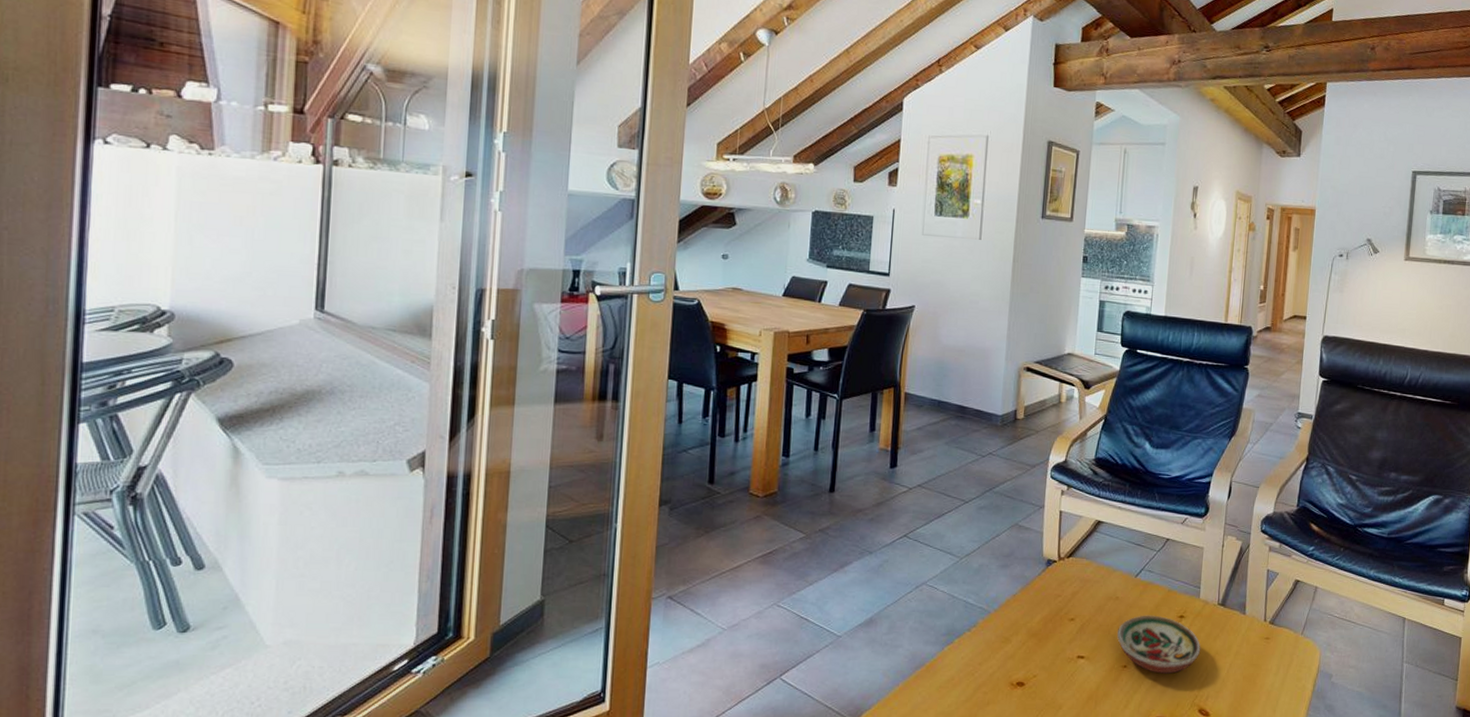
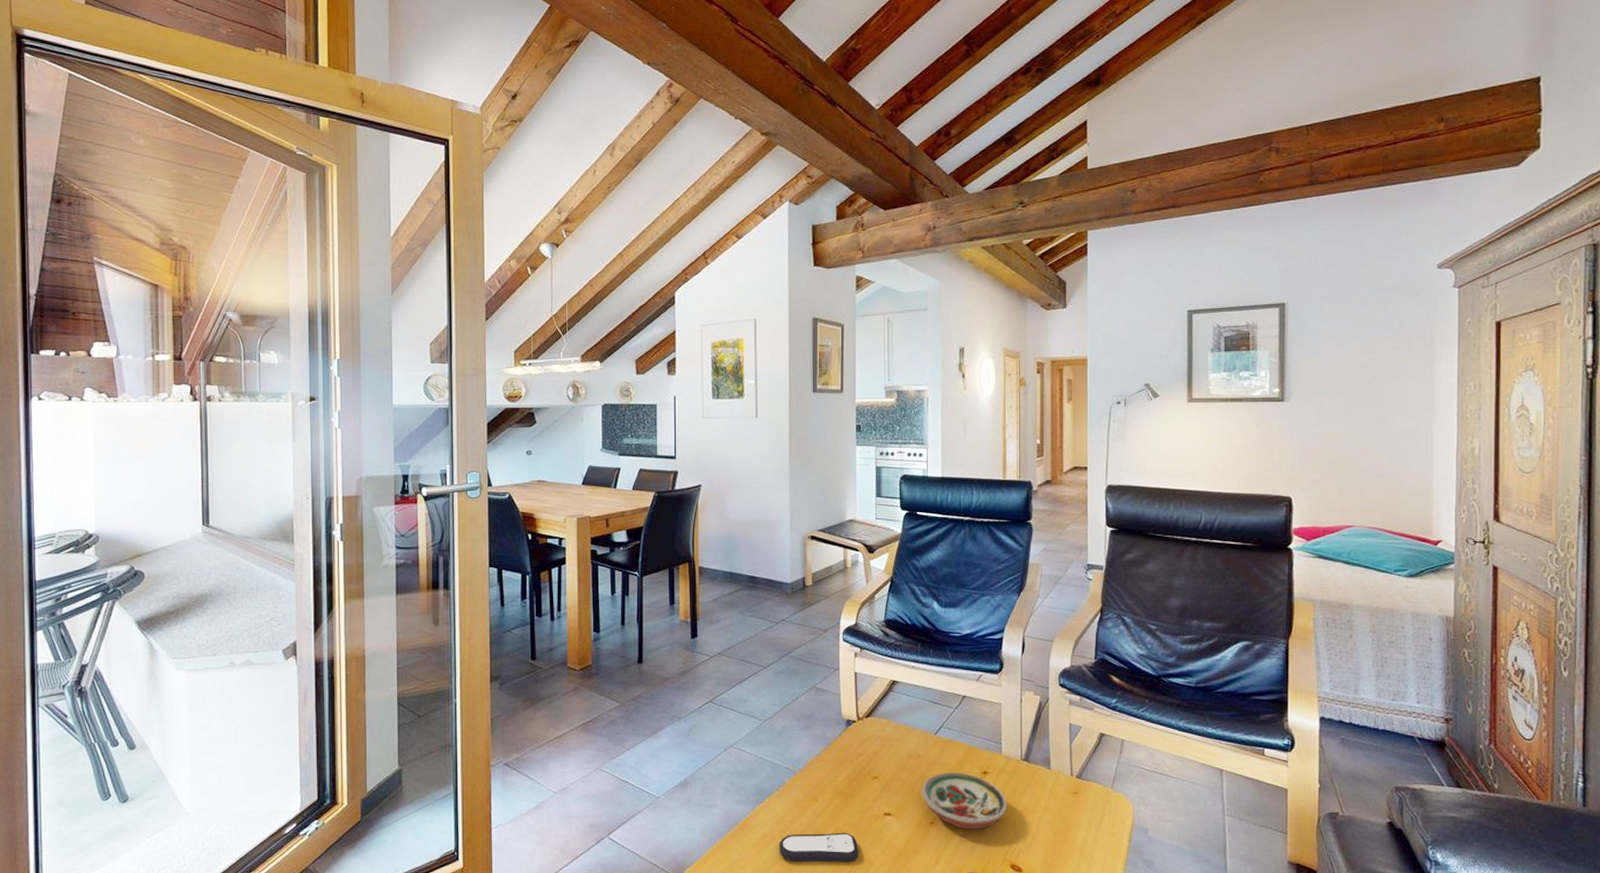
remote control: none [965,675,1049,706] -> present [778,832,859,862]

